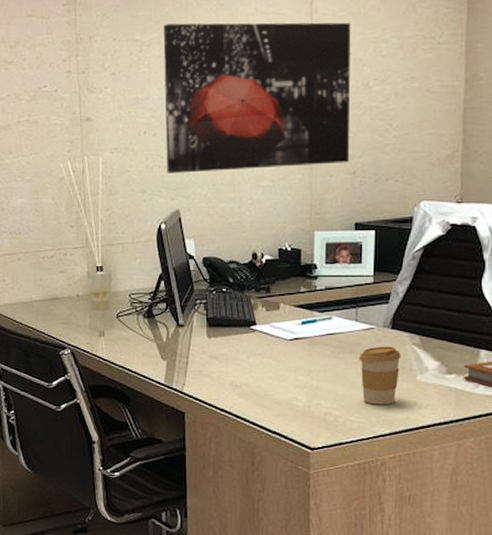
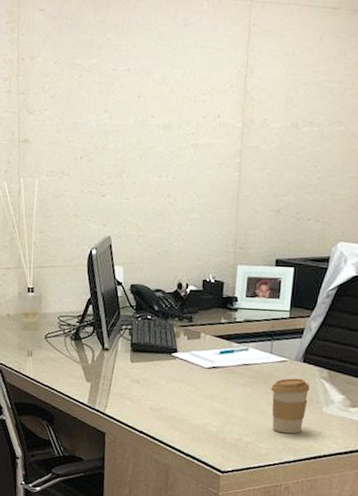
wall art: present [163,22,351,173] -> none [100,50,285,201]

